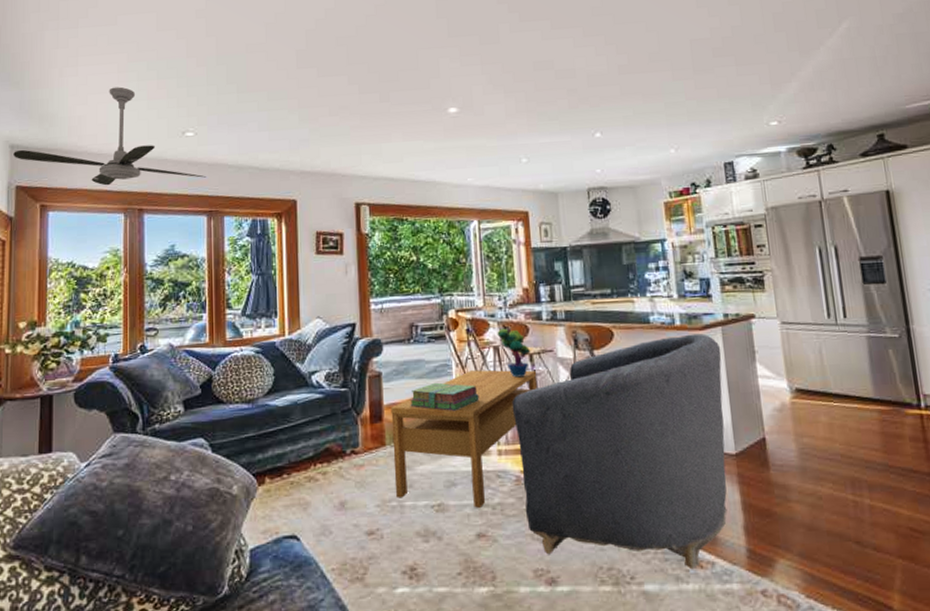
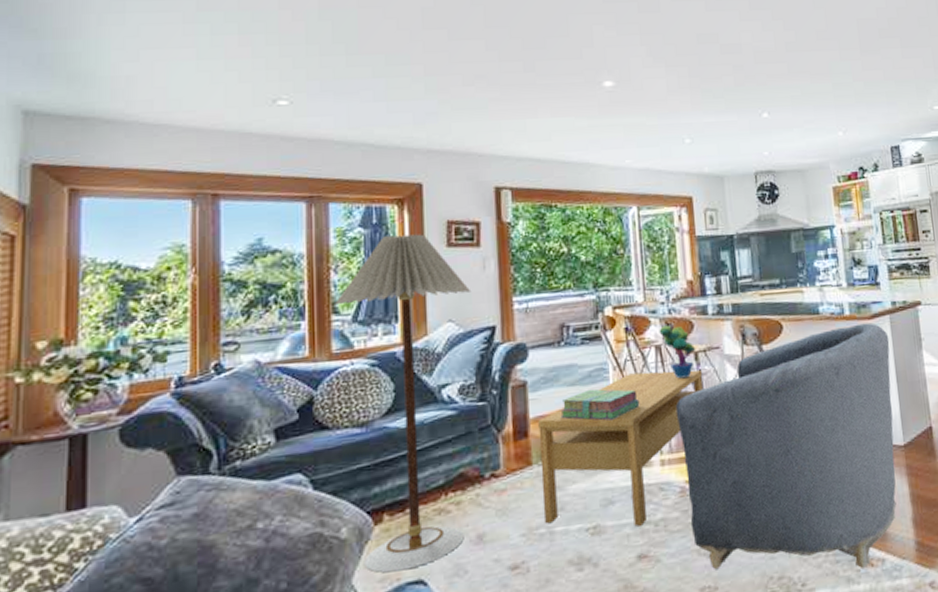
ceiling fan: present [13,87,207,186] -> none [28,41,306,165]
floor lamp: none [228,243,336,526] -> present [335,234,472,573]

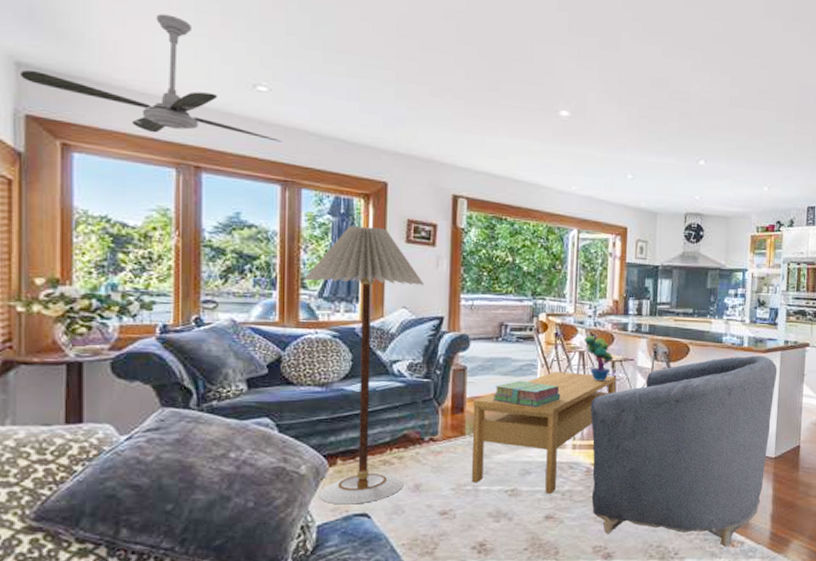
ceiling fan: none [28,41,306,165] -> present [20,13,282,142]

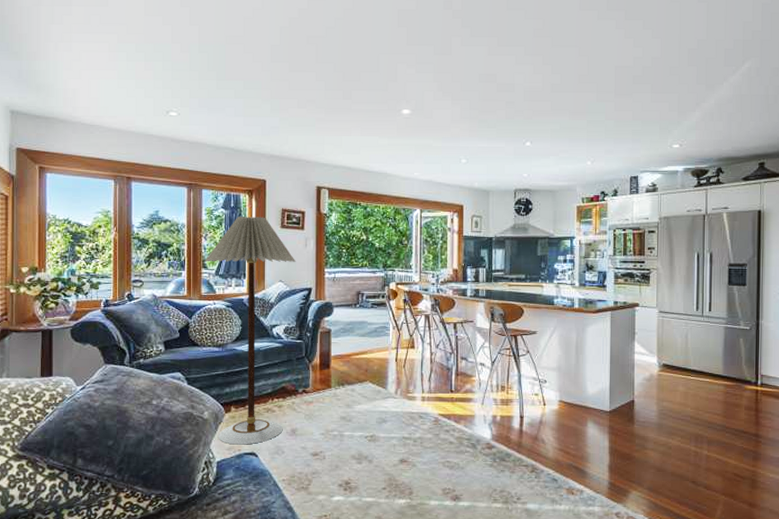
ceiling fan: present [20,13,282,142] -> none [14,65,188,154]
coffee table: present [471,372,617,494] -> none [337,333,459,440]
stack of books: present [493,380,561,407] -> none [353,340,410,364]
potted plant: present [584,335,614,382] -> none [429,301,455,341]
armchair: present [590,355,778,548] -> none [436,316,608,495]

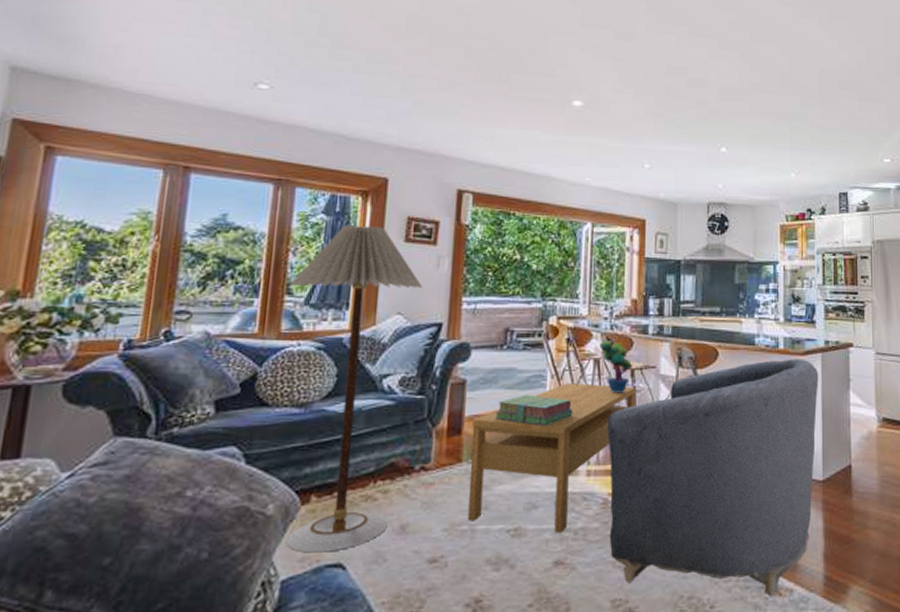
coffee table: none [337,333,459,440] -> present [467,383,637,533]
stack of books: none [353,340,410,364] -> present [495,394,573,426]
potted plant: none [429,301,455,341] -> present [599,340,633,393]
armchair: none [436,316,608,495] -> present [606,359,819,598]

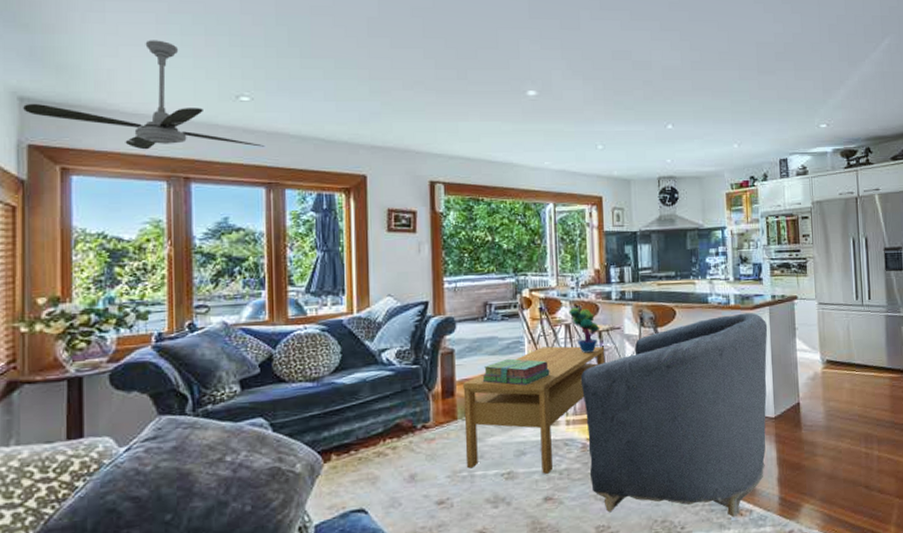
ceiling fan: none [14,17,280,140] -> present [23,40,265,150]
floor lamp: present [286,225,423,553] -> none [291,219,408,502]

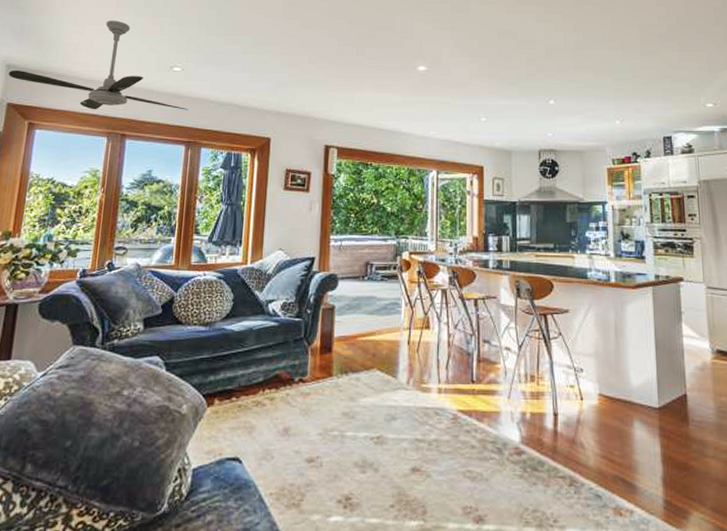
coffee table: present [463,346,605,474] -> none [337,310,480,443]
stack of books: present [482,358,550,385] -> none [359,319,425,348]
potted plant: present [569,307,600,353] -> none [446,273,476,321]
armchair: present [580,312,768,518] -> none [454,291,651,517]

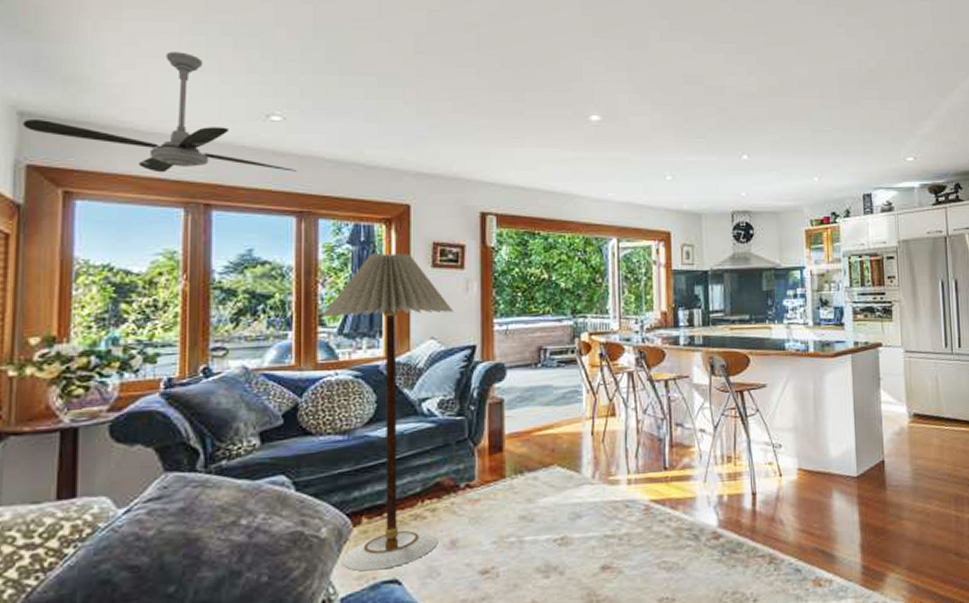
floor lamp: none [196,177,299,448] -> present [321,253,454,572]

